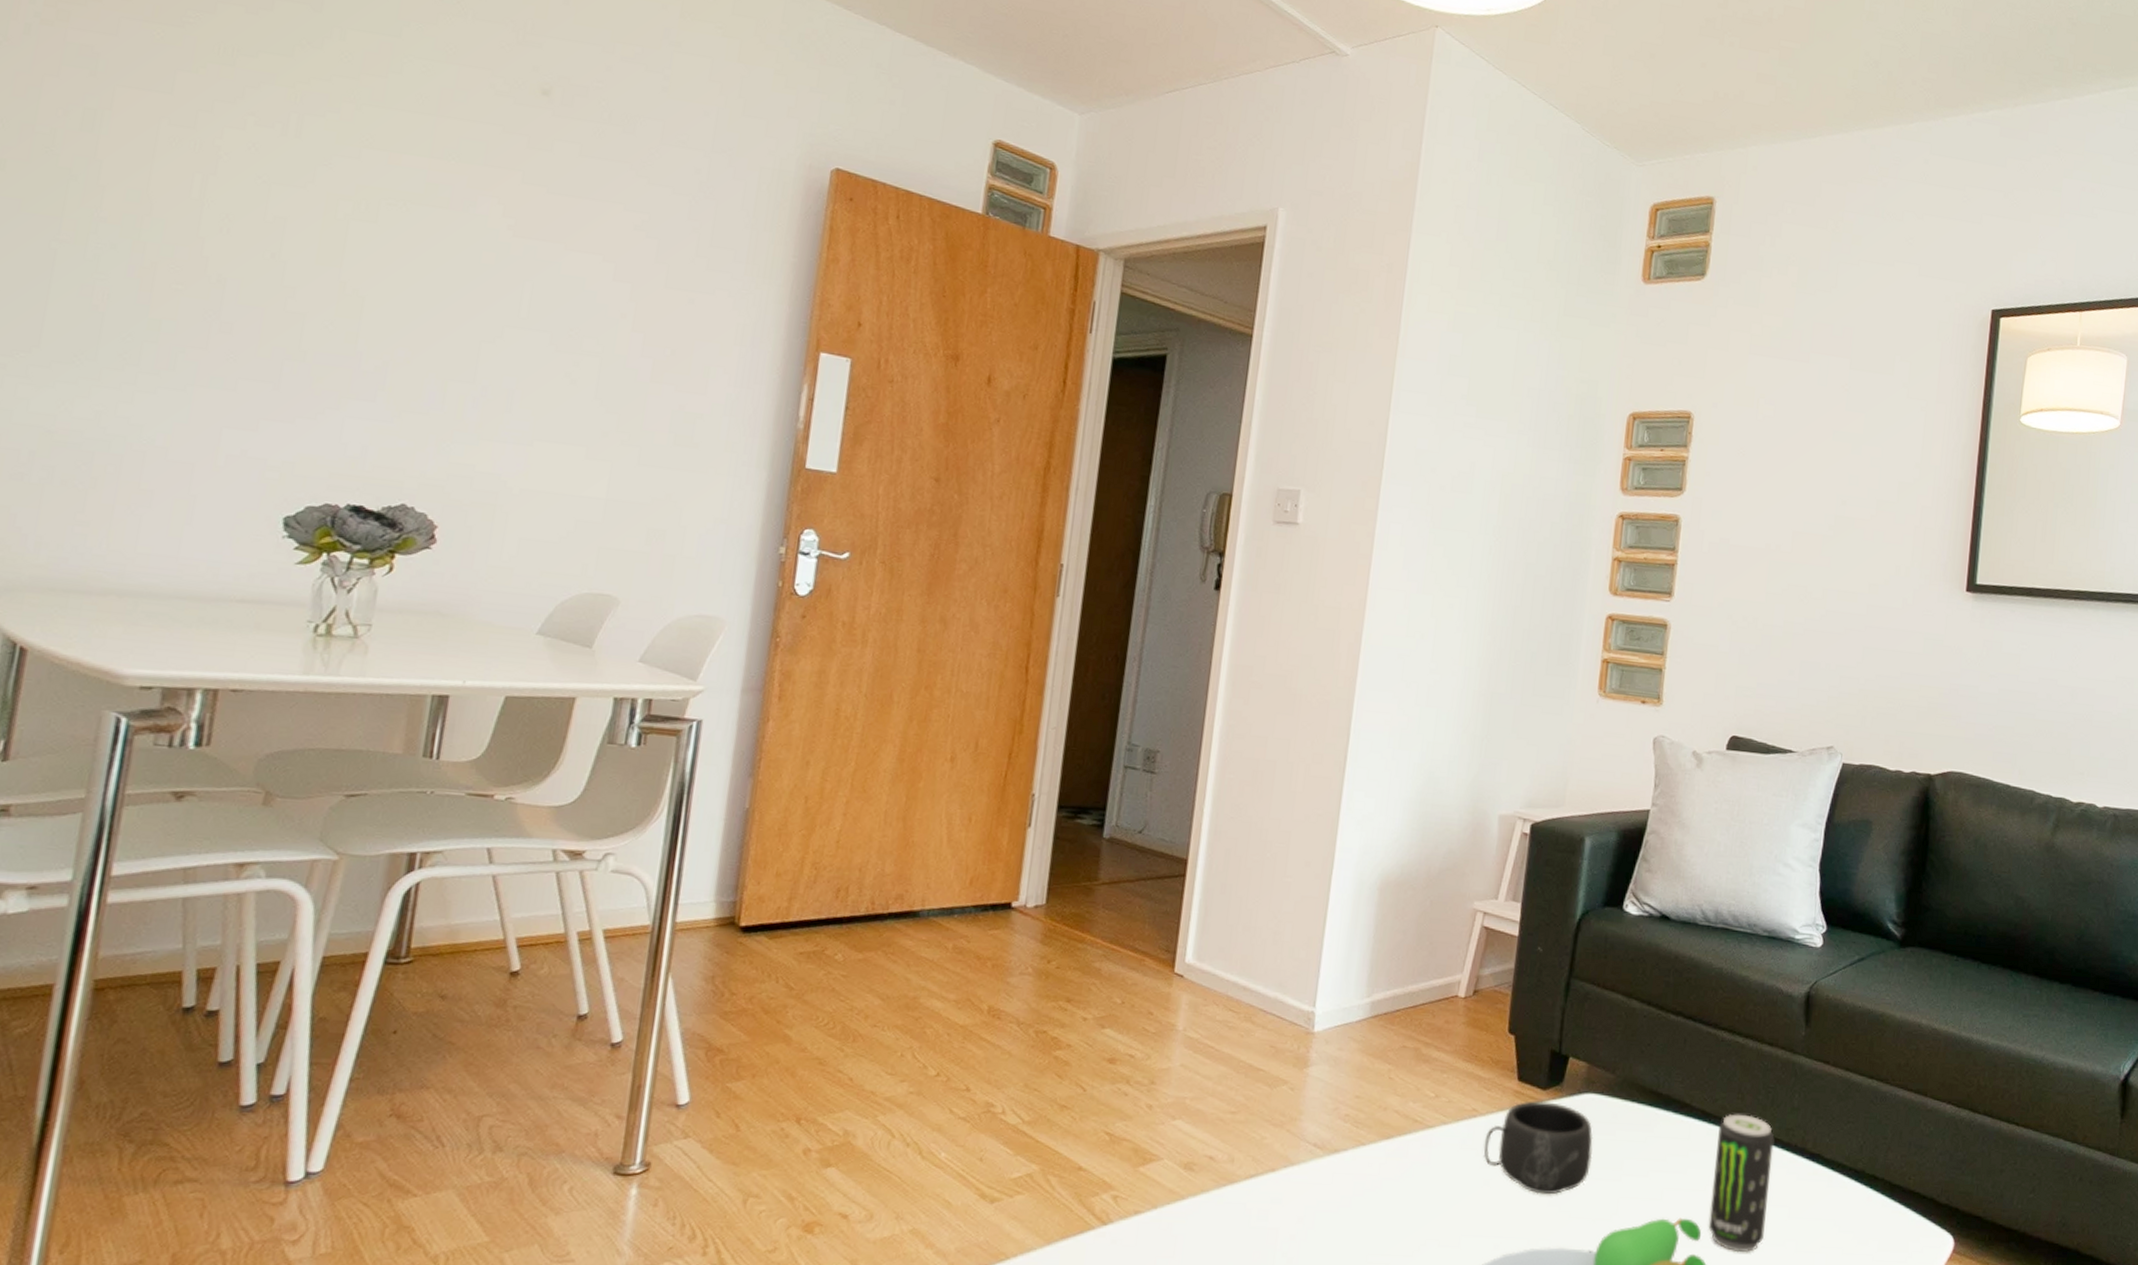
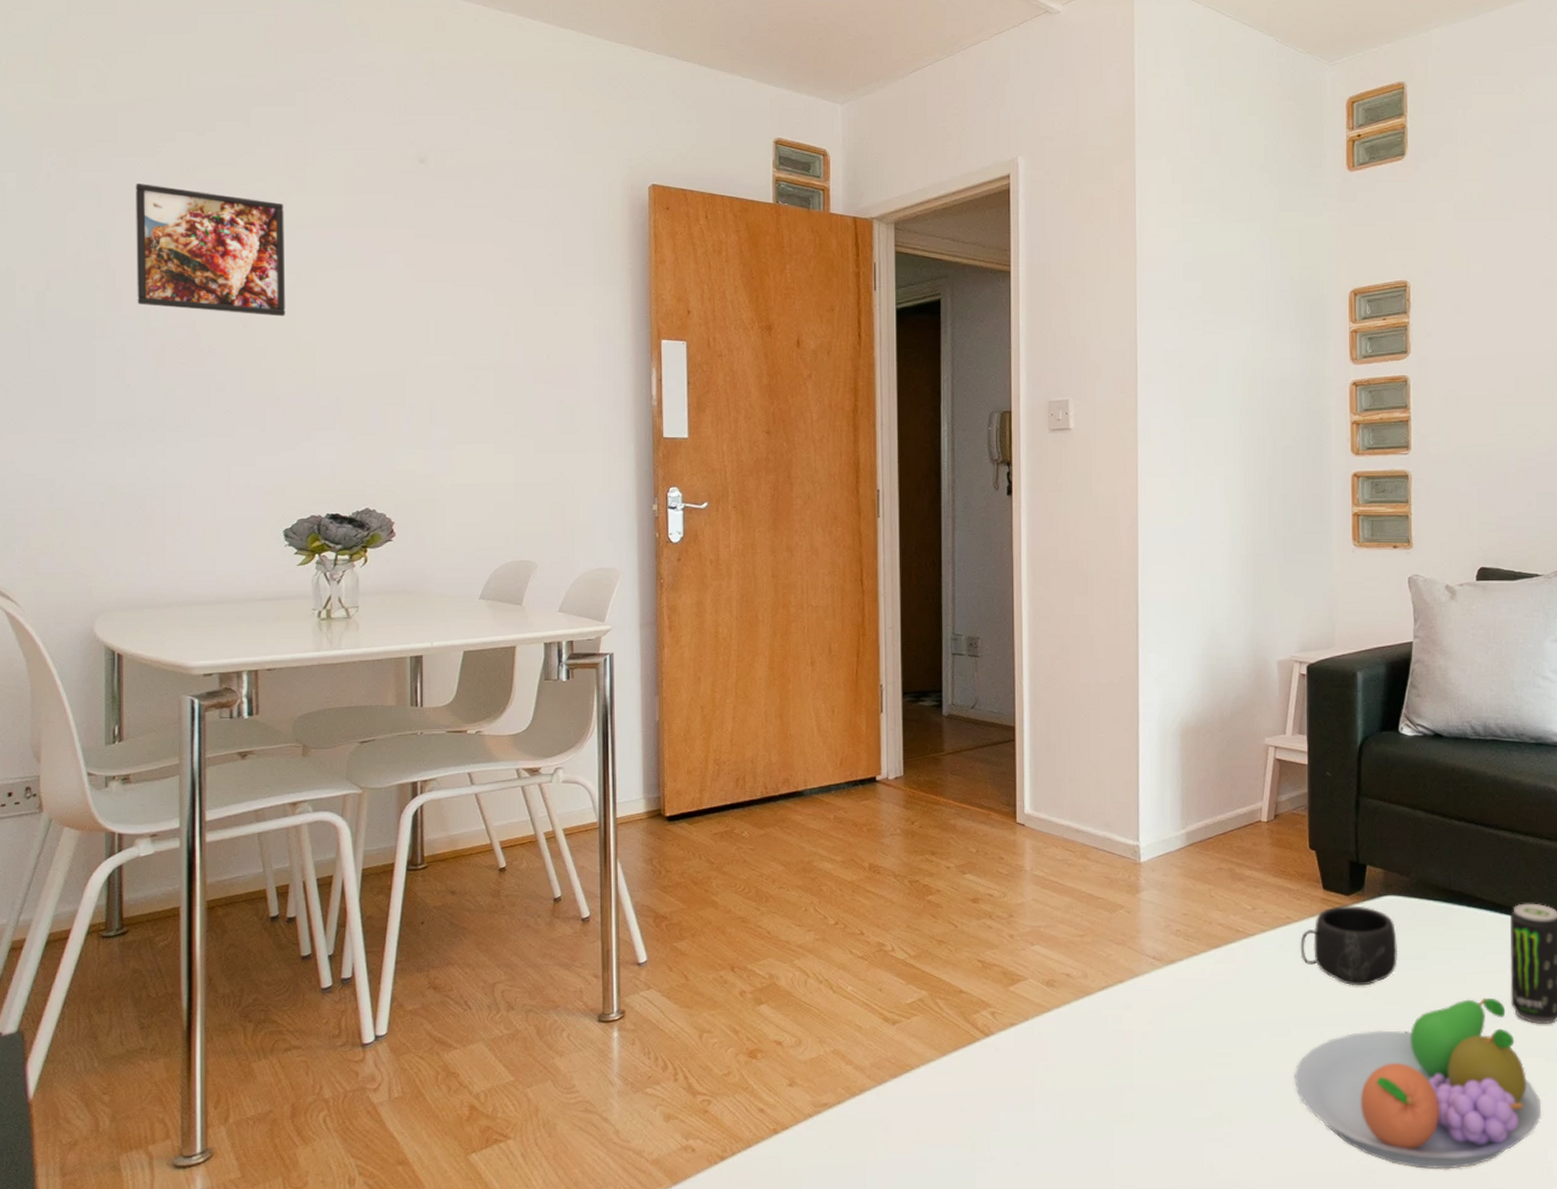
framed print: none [126,56,352,253] -> present [136,182,285,317]

